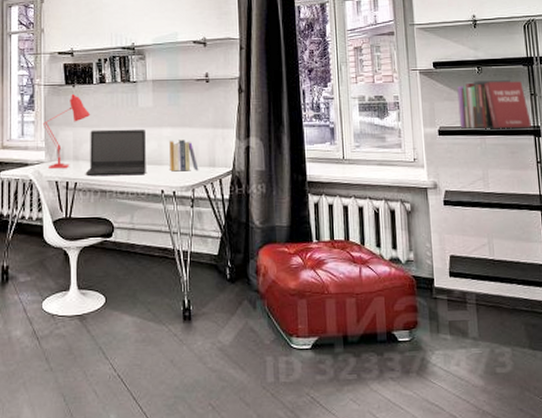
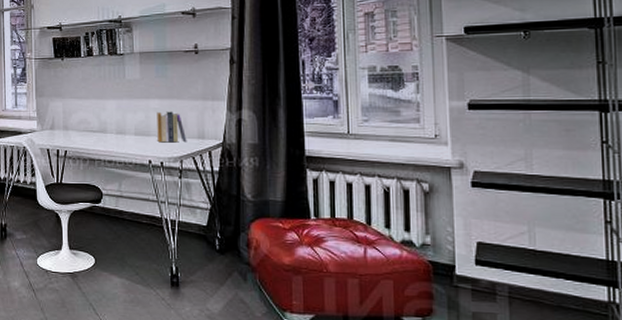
desk lamp: present [43,93,91,168] -> none [35,66,79,137]
laptop: present [85,129,146,176] -> none [74,100,134,145]
books: present [457,80,531,129] -> none [495,46,596,103]

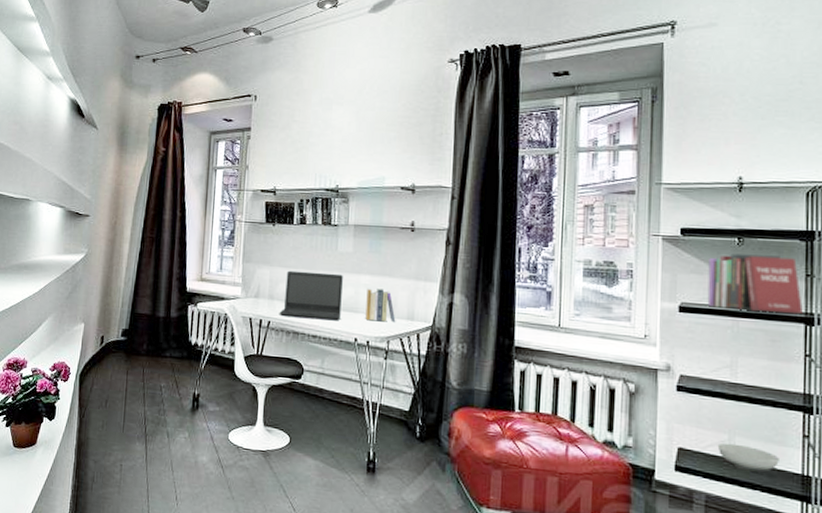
laptop: none [74,100,134,145] -> present [279,270,343,321]
books: none [495,46,596,103] -> present [707,253,803,315]
bowl: none [517,234,582,261] -> present [717,443,779,472]

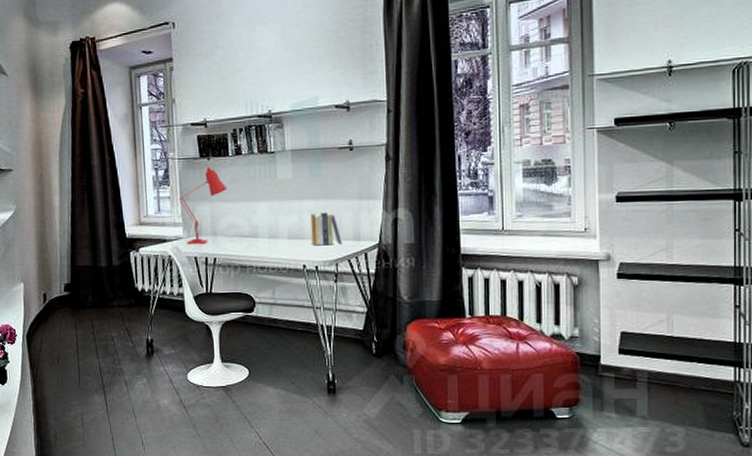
desk lamp: none [241,232,289,306] -> present [179,166,228,244]
laptop: present [279,270,343,321] -> none [224,202,287,251]
books: present [707,253,803,315] -> none [642,136,732,194]
bowl: present [717,443,779,472] -> none [657,321,714,345]

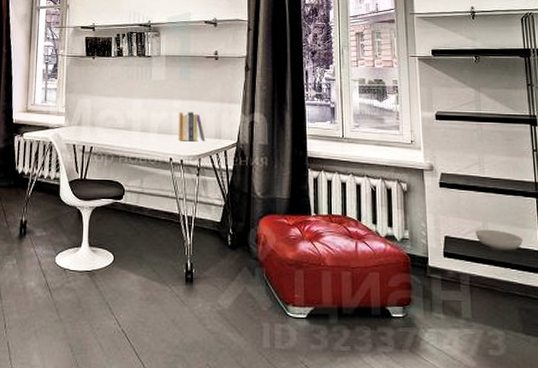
desk lamp: present [179,166,228,244] -> none [64,64,108,133]
bowl: none [657,321,714,345] -> present [474,229,523,252]

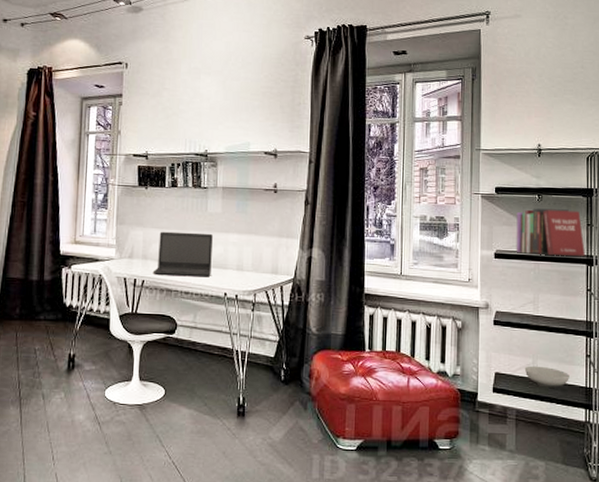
laptop: none [100,99,157,143] -> present [152,231,213,278]
books: present [179,111,206,142] -> none [234,246,262,277]
books: none [455,69,528,117] -> present [516,208,585,257]

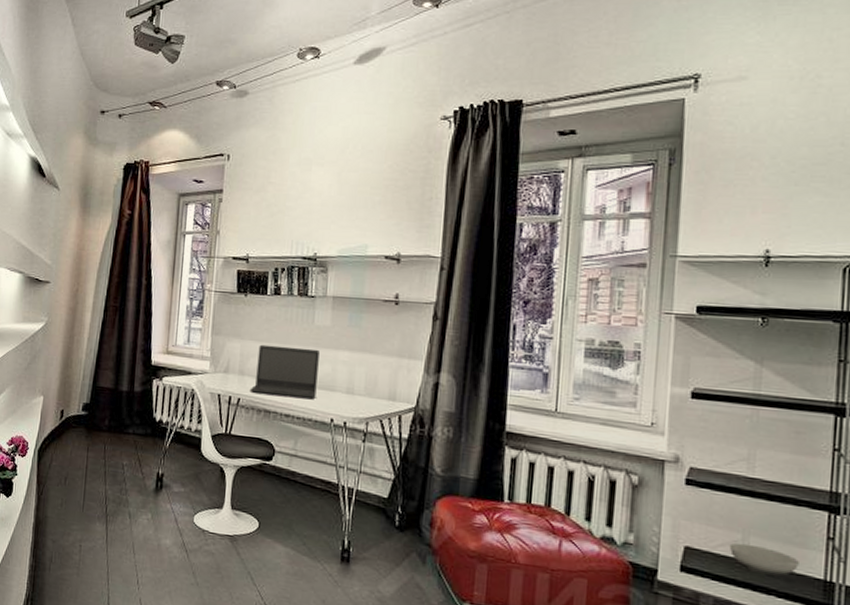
books: present [516,208,585,257] -> none [723,335,834,404]

